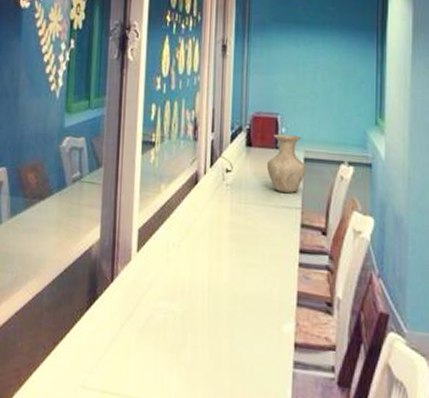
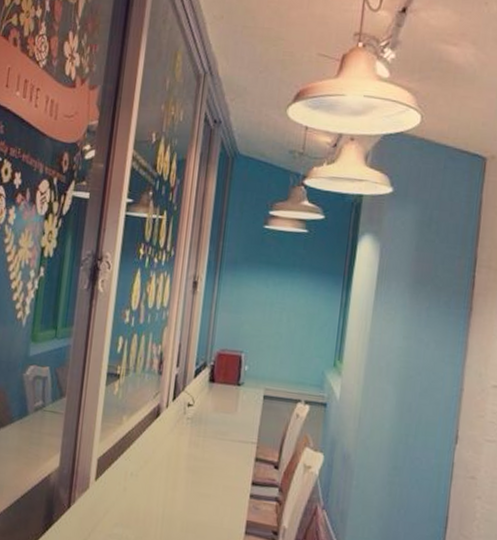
vase: present [266,134,307,193] -> none [227,371,265,428]

